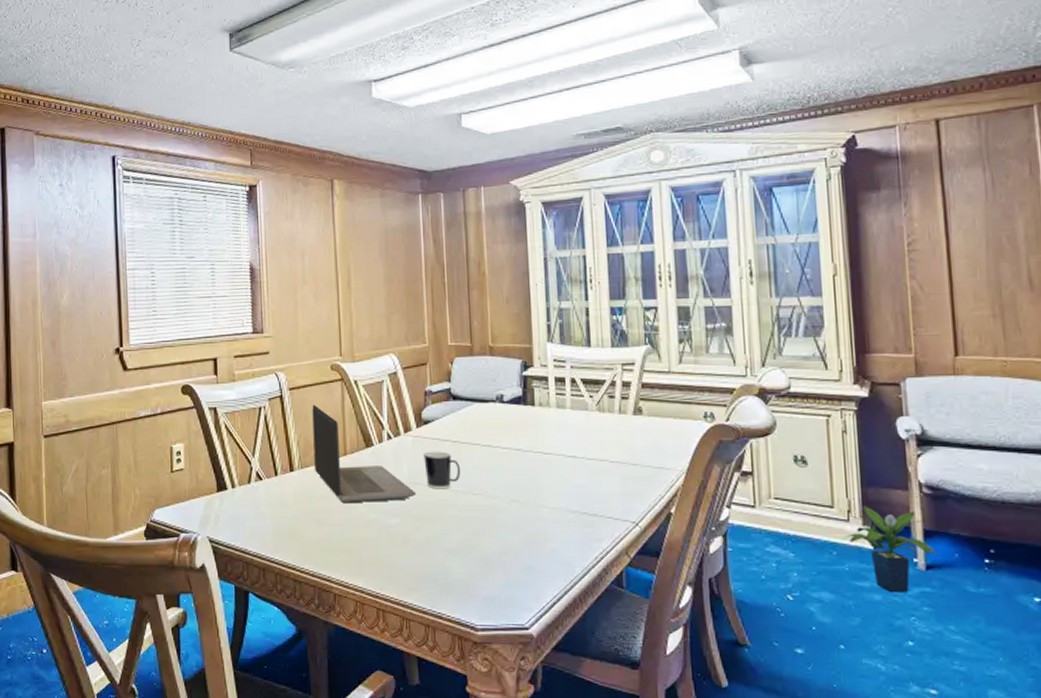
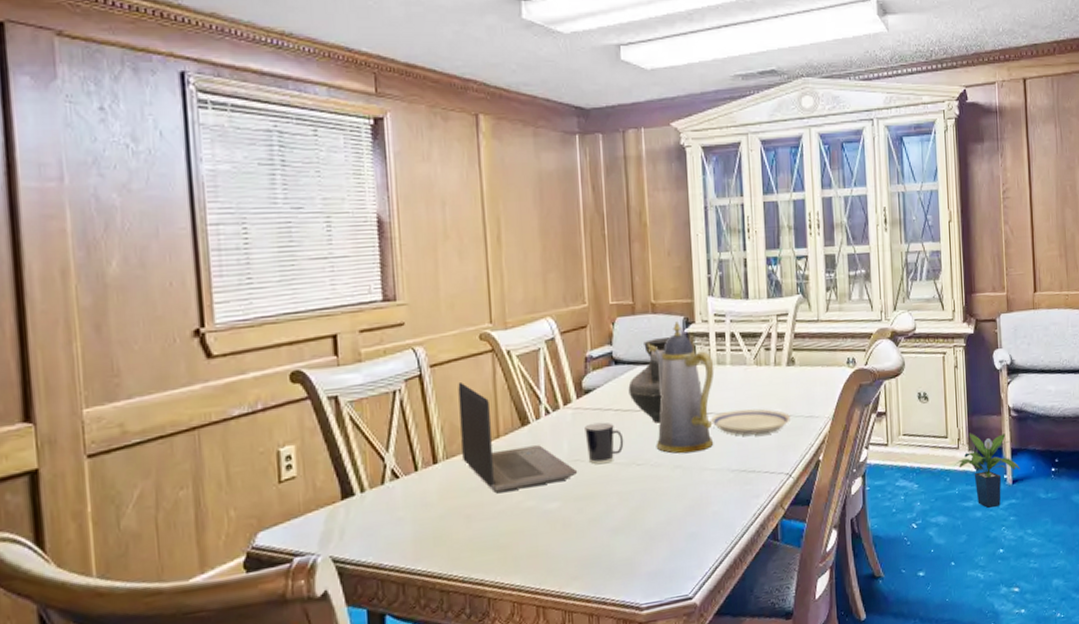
ceramic pitcher: none [466,379,539,458] -> present [628,338,701,424]
coffee pot: none [484,364,554,489] -> present [647,321,715,454]
plate: none [548,453,638,479] -> present [710,408,791,435]

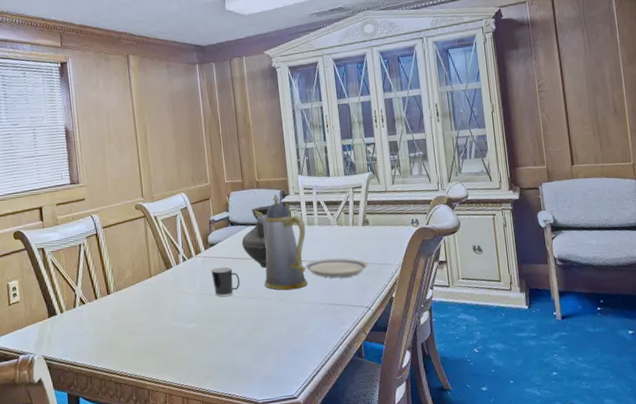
laptop computer: present [458,383,578,494] -> none [122,239,208,316]
potted plant: present [955,432,1020,508] -> none [509,277,568,338]

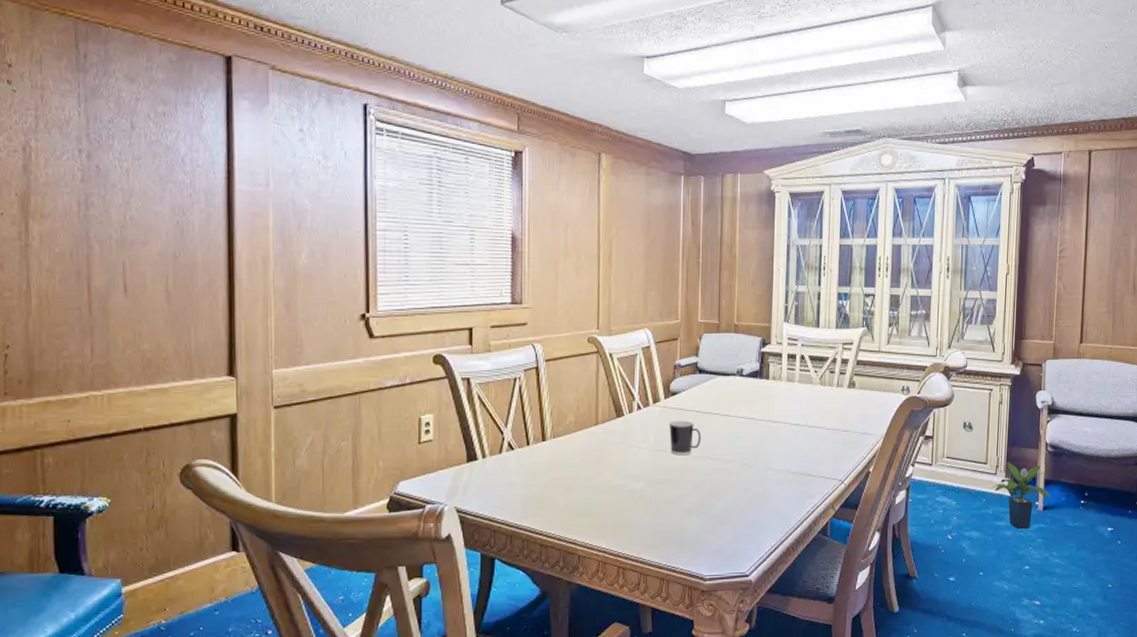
ceramic pitcher: present [241,206,296,268] -> none [709,355,771,426]
coffee pot: present [254,194,308,290] -> none [727,341,784,454]
plate: present [304,257,368,278] -> none [777,421,848,444]
potted plant: none [509,277,568,338] -> present [991,462,1052,529]

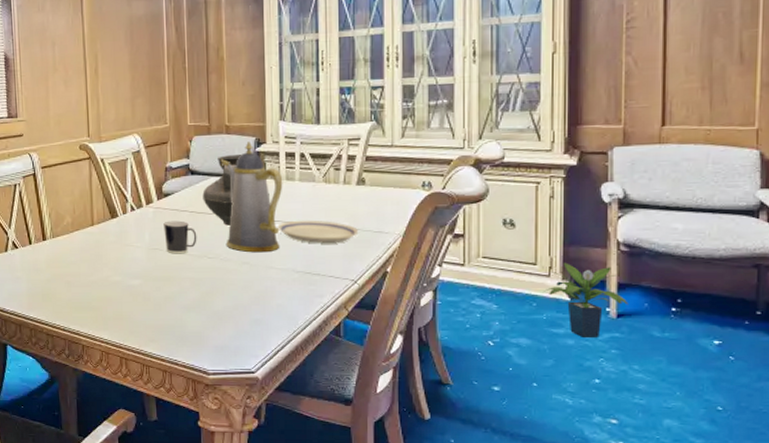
ceramic pitcher: none [709,355,771,426] -> present [202,155,270,226]
coffee pot: none [727,341,784,454] -> present [220,141,283,253]
plate: none [777,421,848,444] -> present [277,220,359,243]

